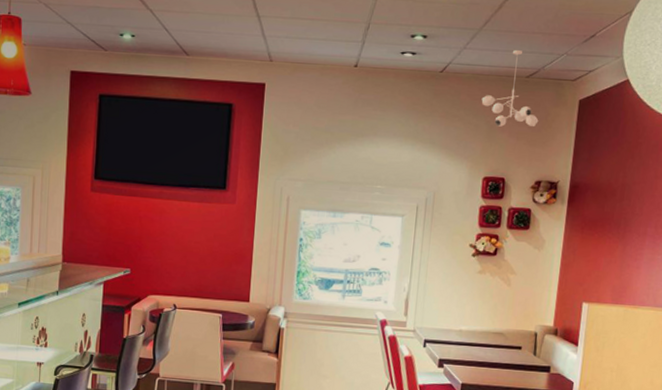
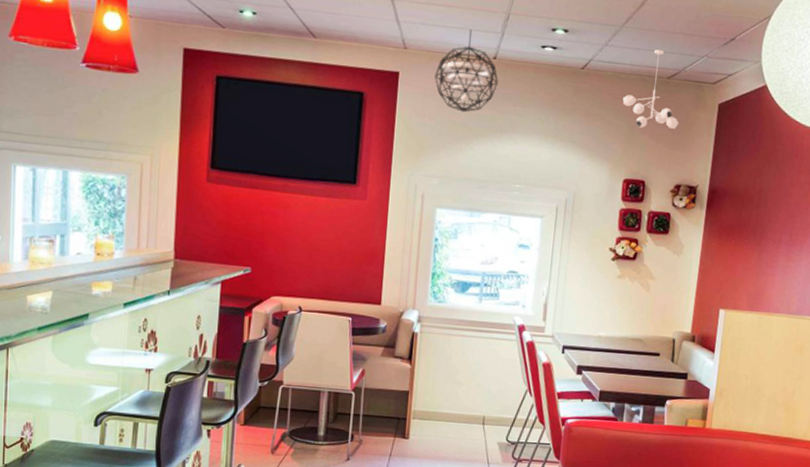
pendant light: none [298,40,360,119] -> present [434,29,498,113]

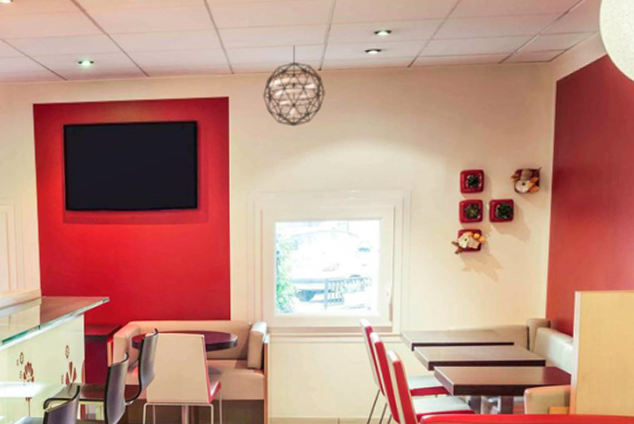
ceiling light fixture: present [622,50,679,129] -> none [453,36,515,117]

